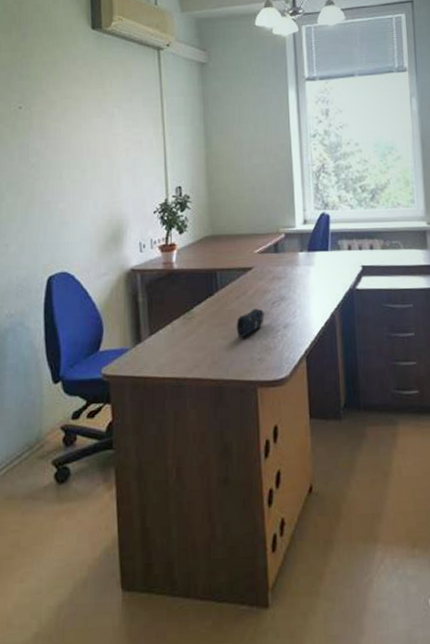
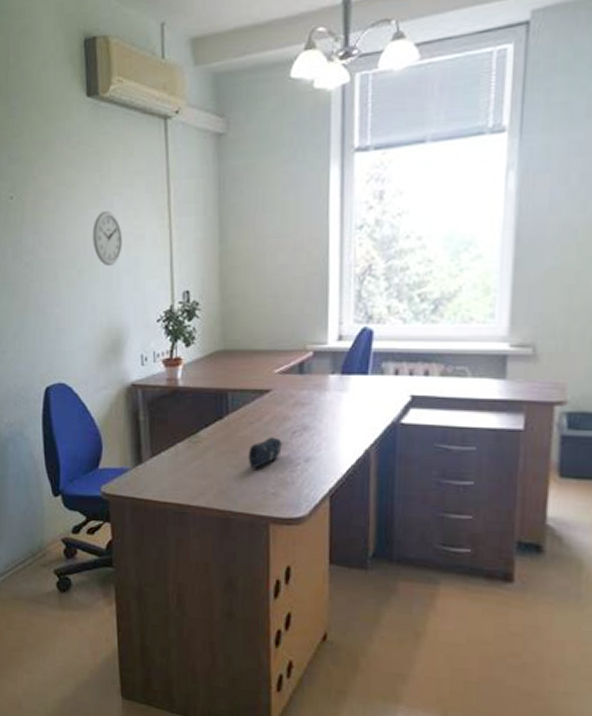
wall clock: none [95,121,122,166] -> present [92,211,122,265]

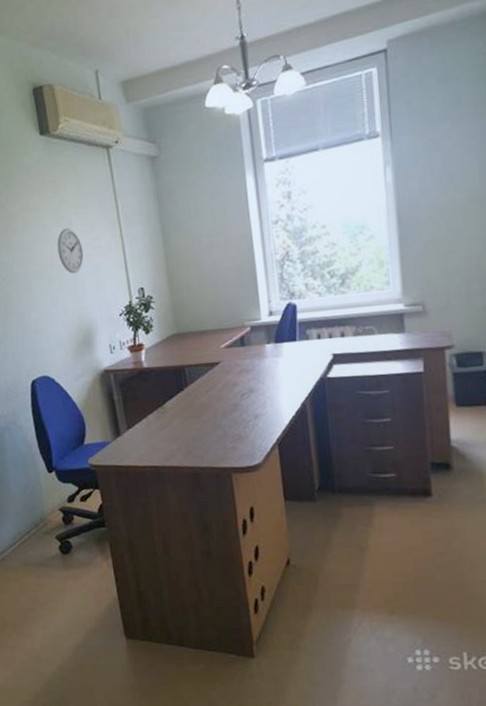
pencil case: present [248,437,284,468] -> none [207,401,235,428]

